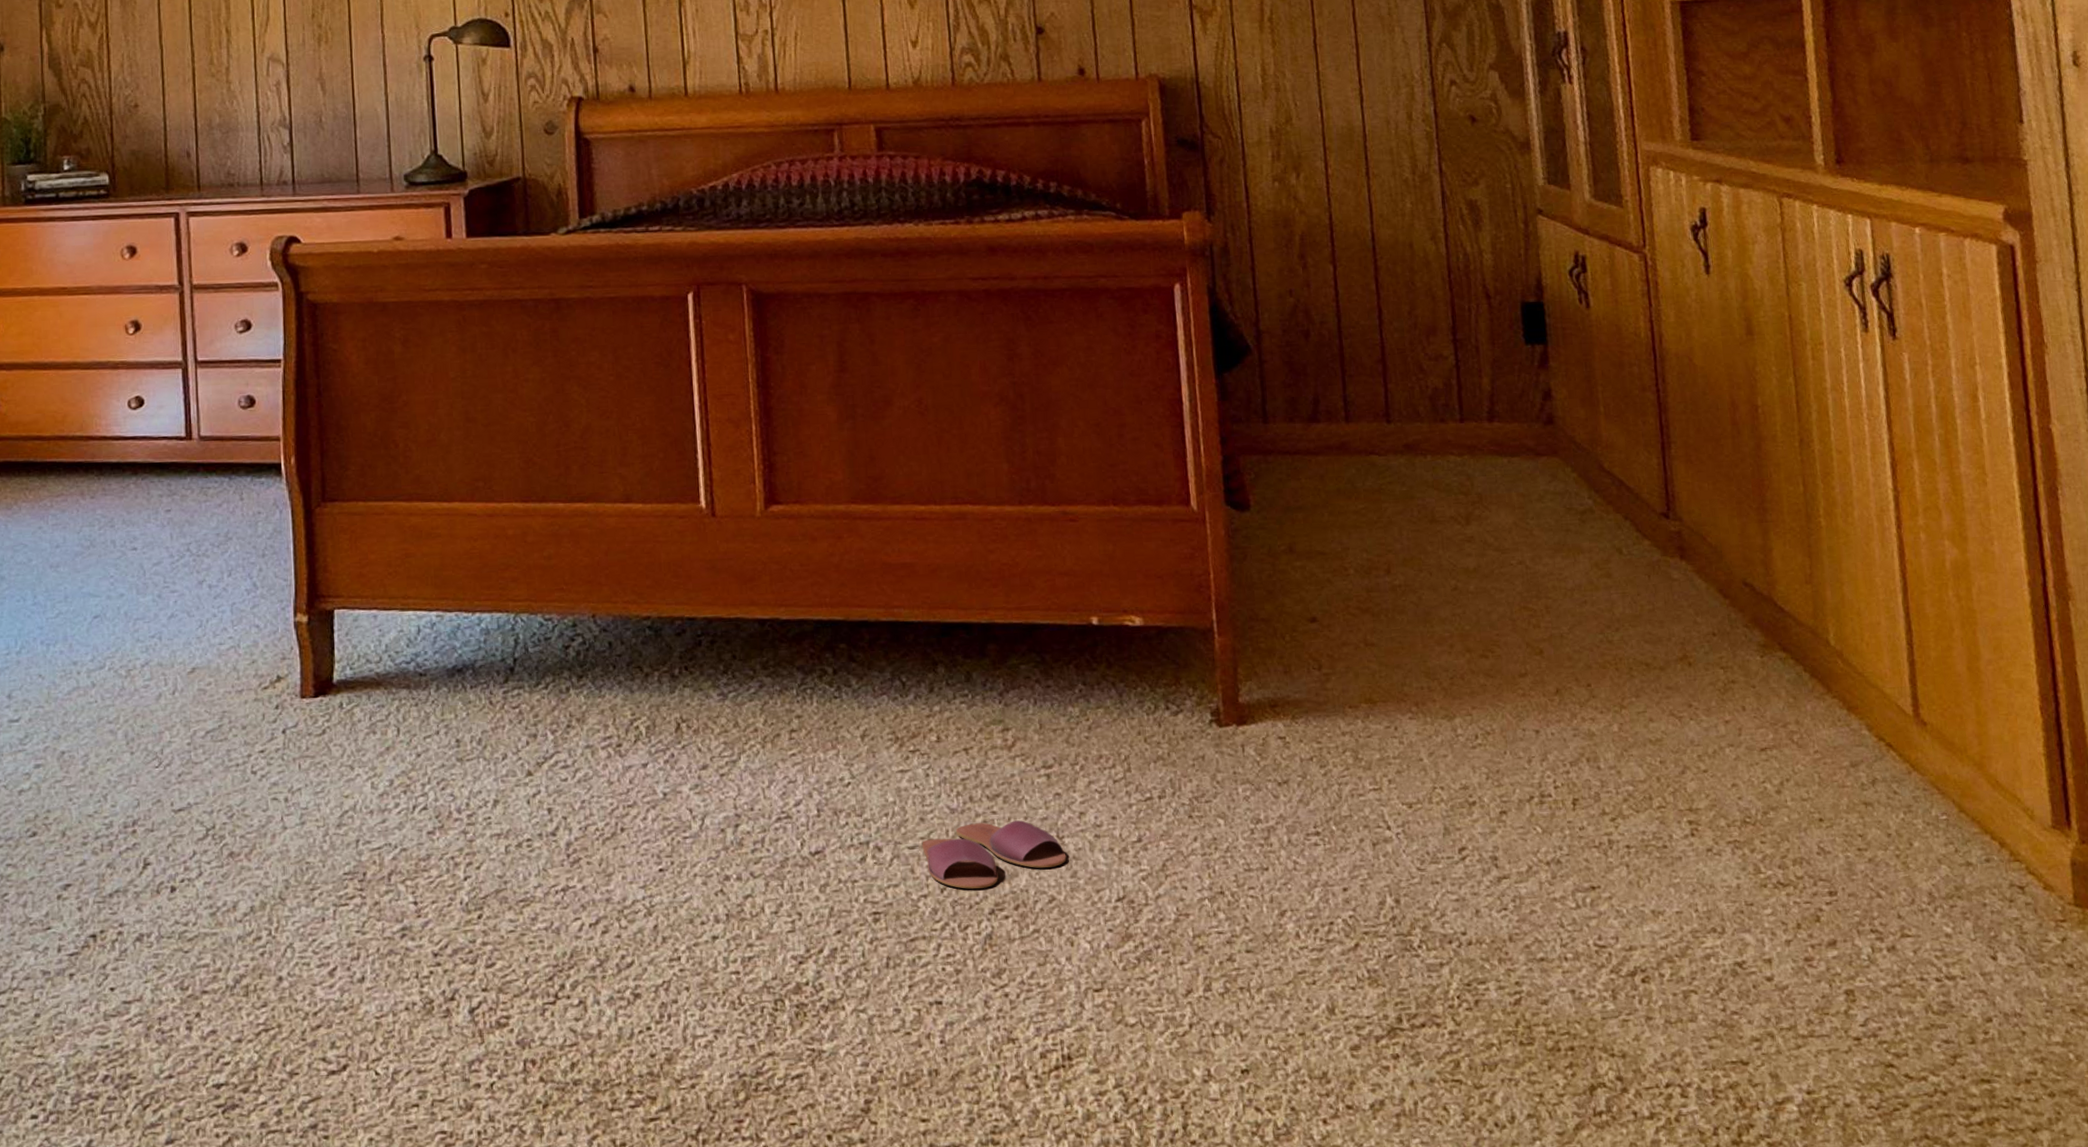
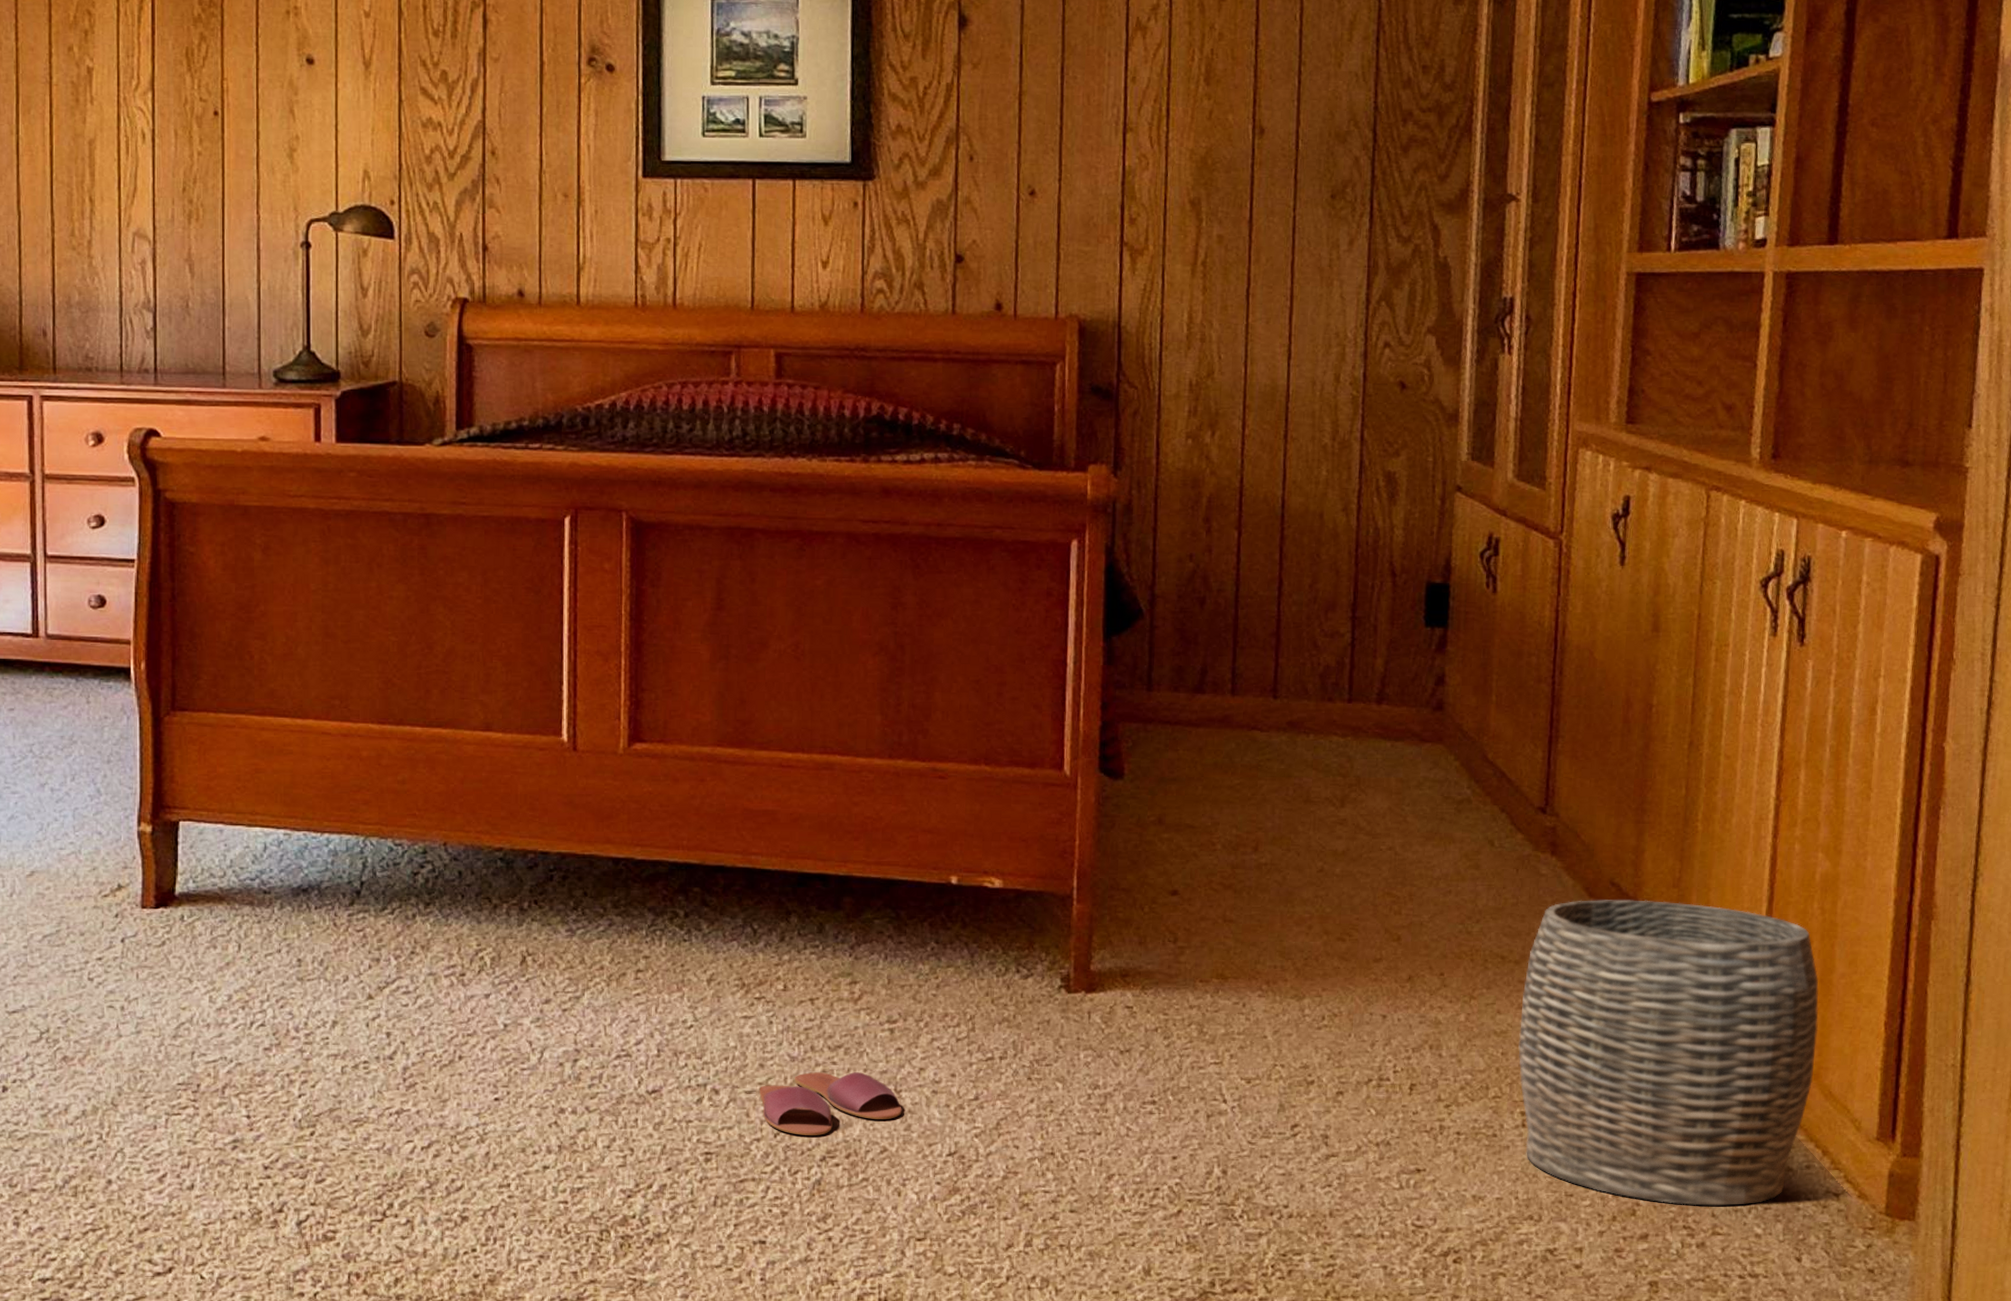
woven basket: none [1672,598,1977,908] -> present [1518,900,1819,1206]

